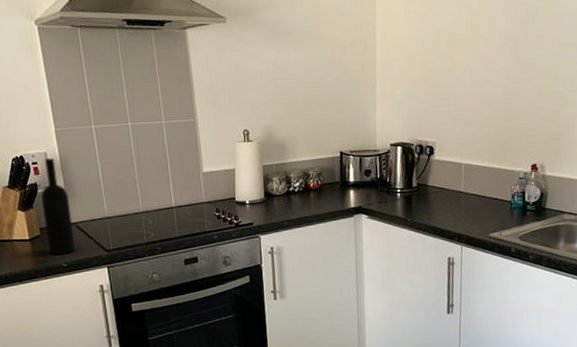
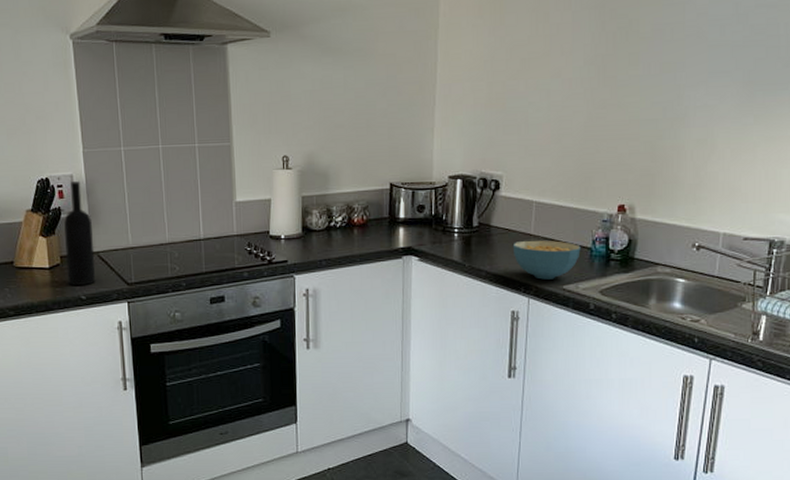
cereal bowl: none [446,196,503,230] -> present [512,240,581,280]

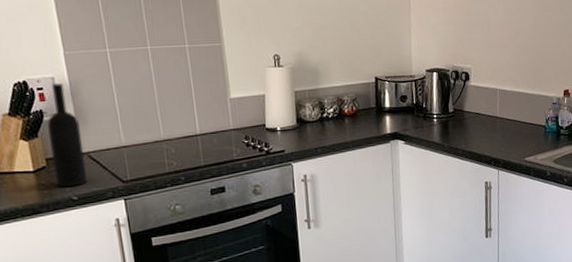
cereal bowl: present [512,240,581,280] -> none [483,121,537,154]

